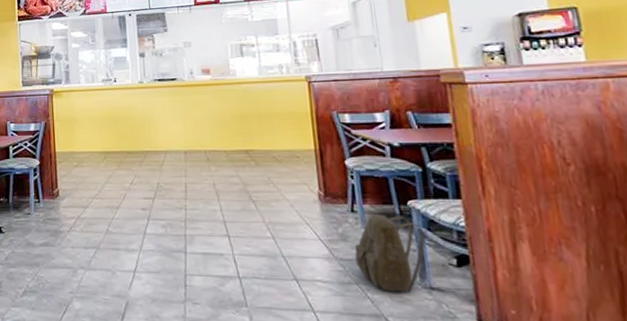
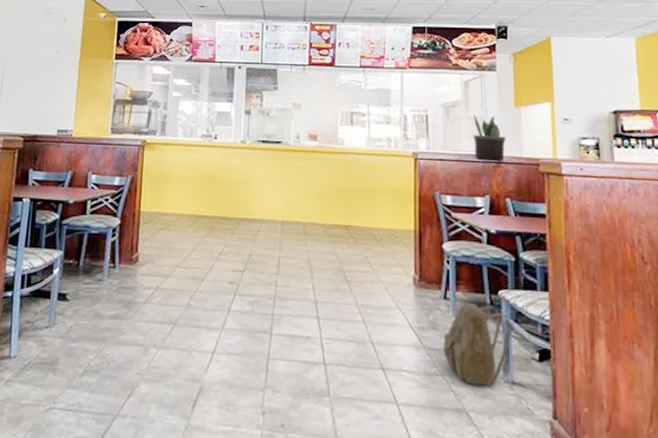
planter: none [365,33,402,78] -> present [473,114,506,162]

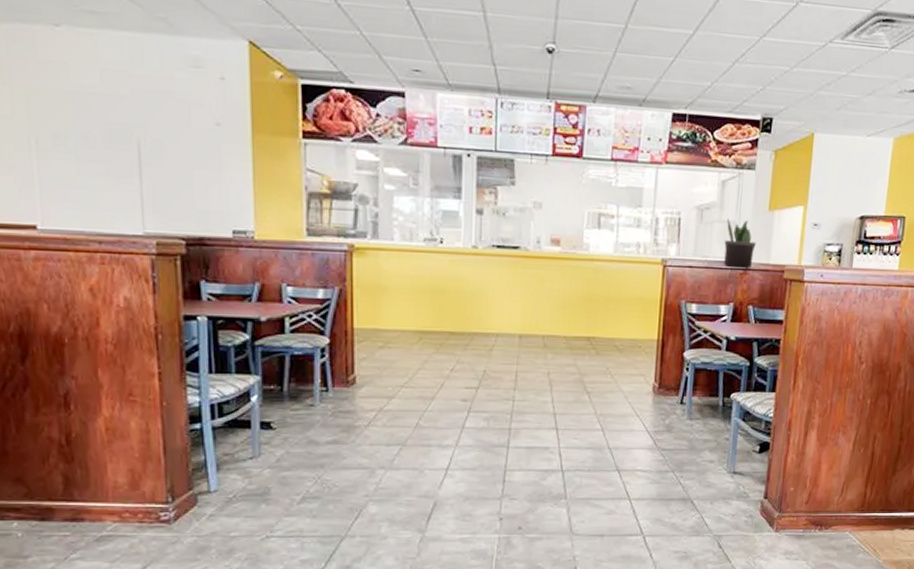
backpack: present [443,303,512,387] -> none [675,406,739,477]

